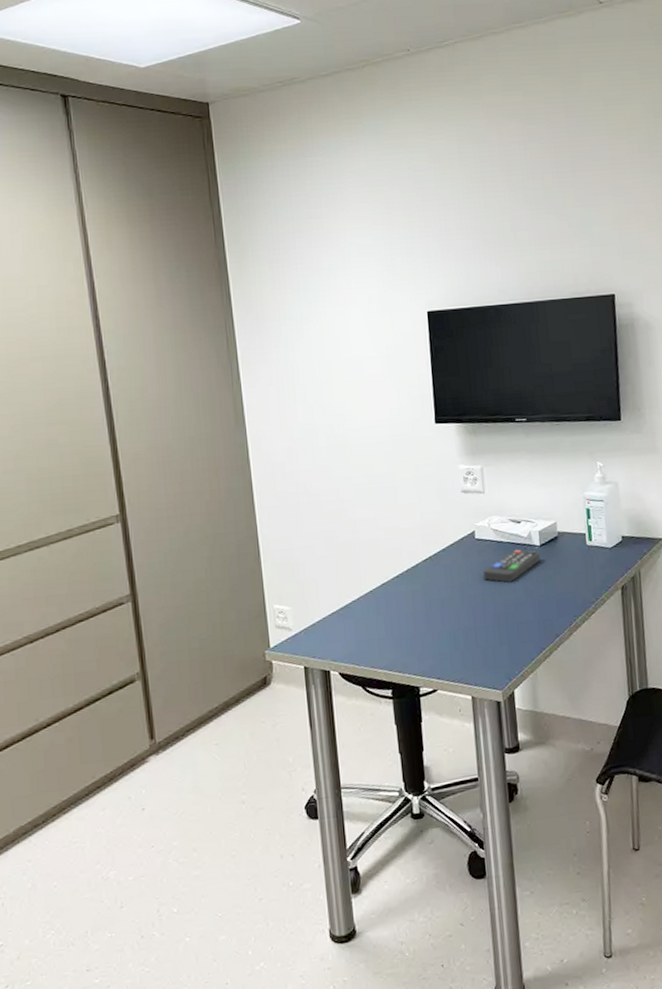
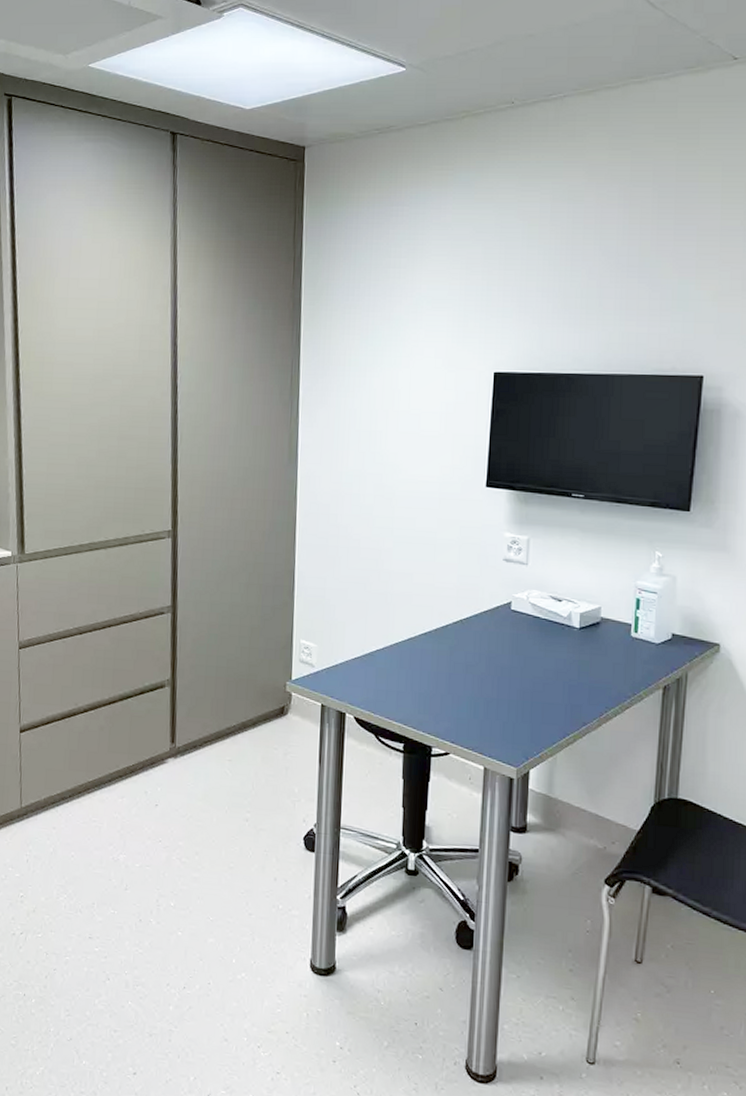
remote control: present [483,550,541,583] -> none [514,628,579,660]

